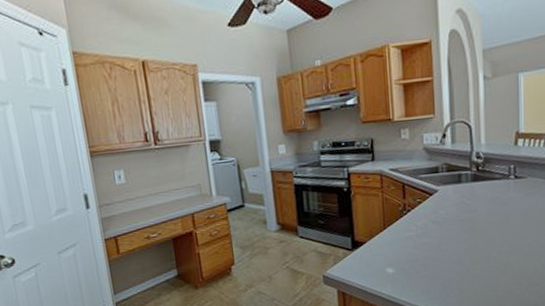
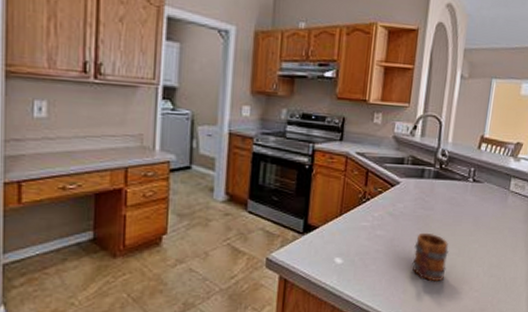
mug: none [463,234,501,281] -> present [412,232,449,282]

